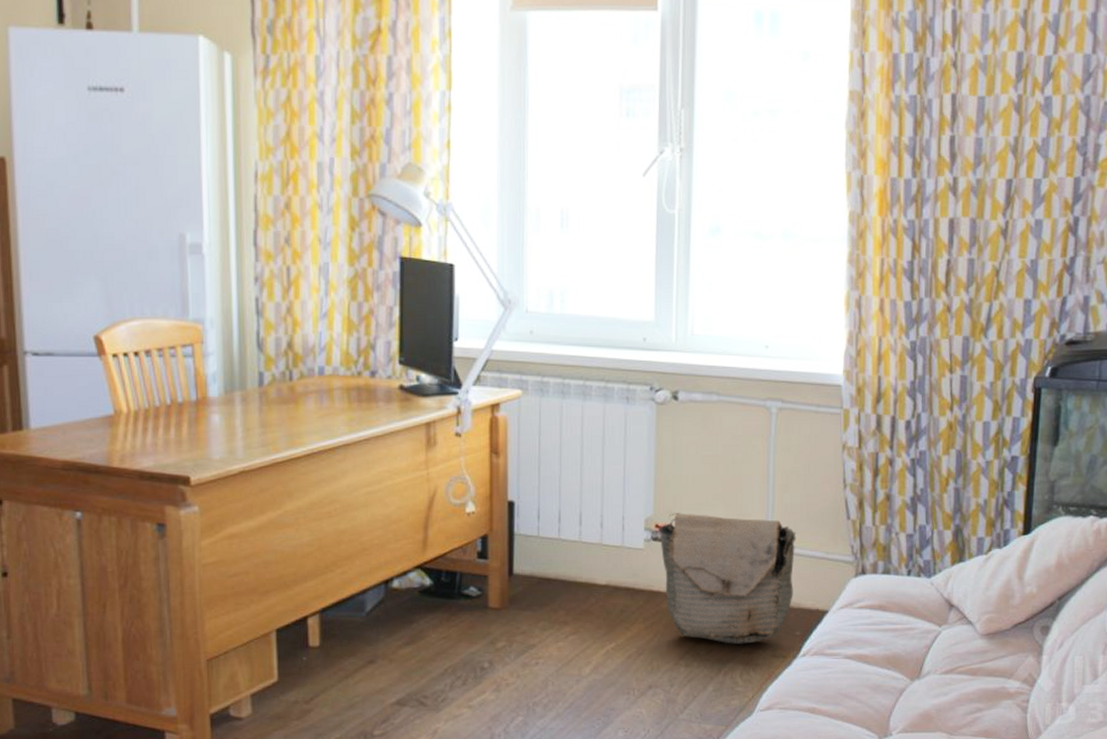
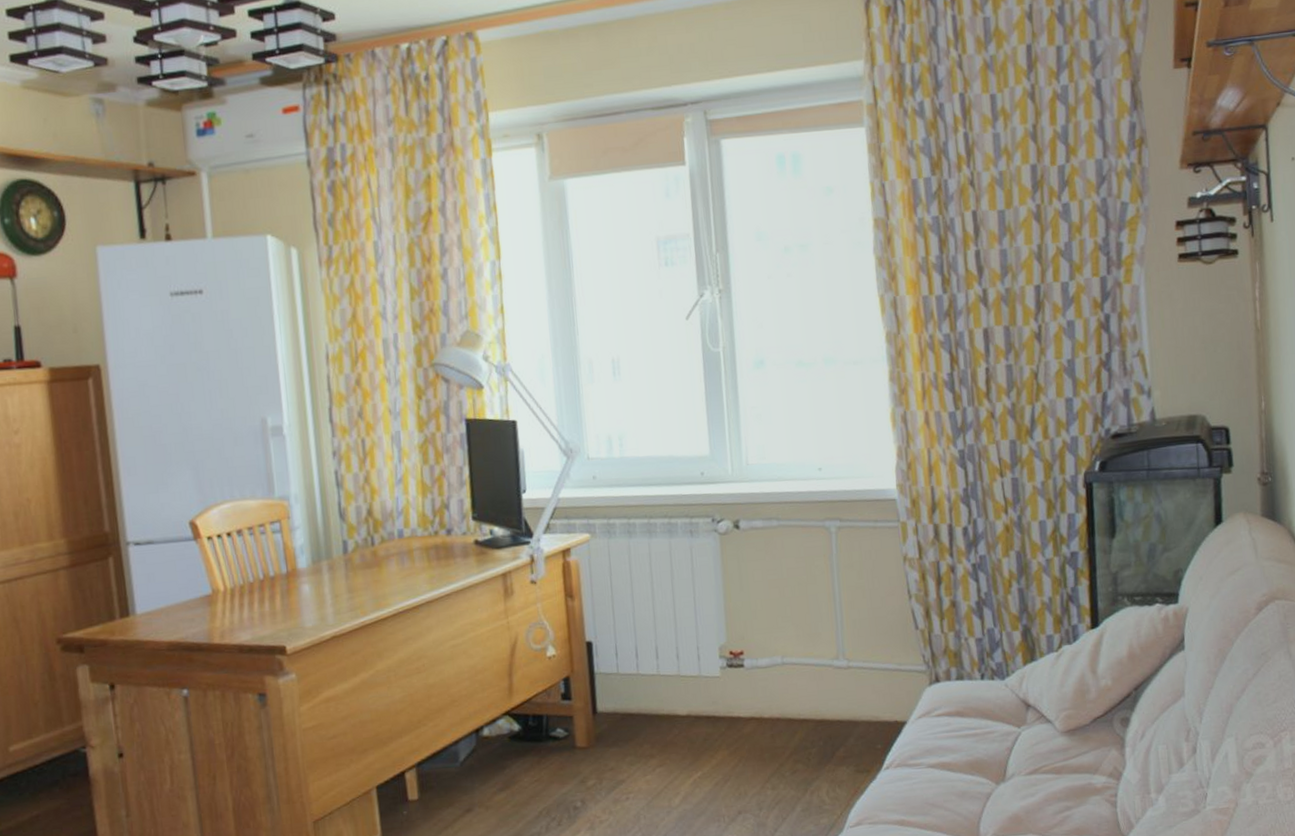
bag: present [660,513,796,644] -> none [734,636,871,763]

